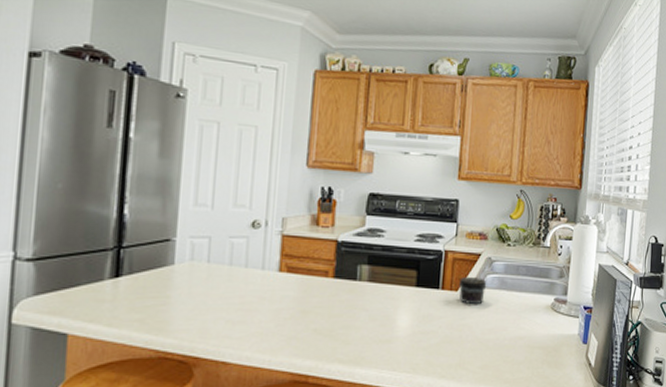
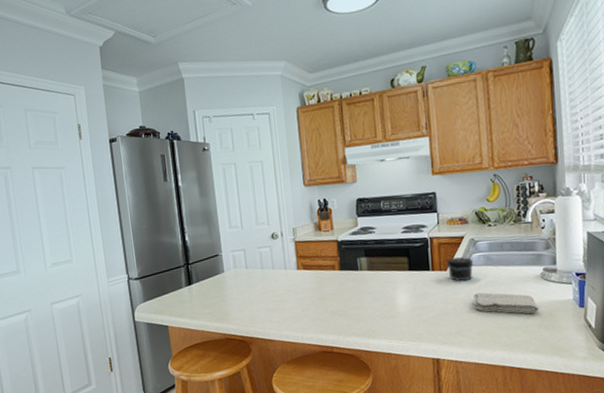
washcloth: none [481,320,544,347] -> present [473,292,538,314]

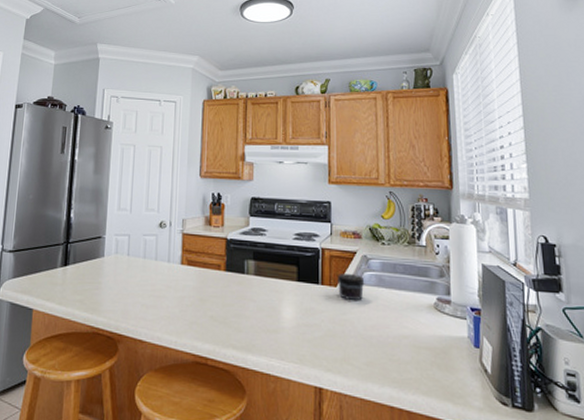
washcloth: present [473,292,538,314] -> none [363,316,431,347]

